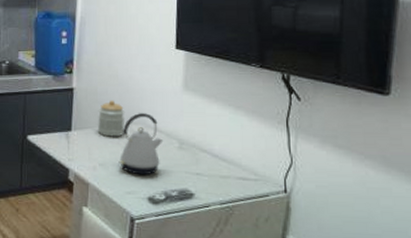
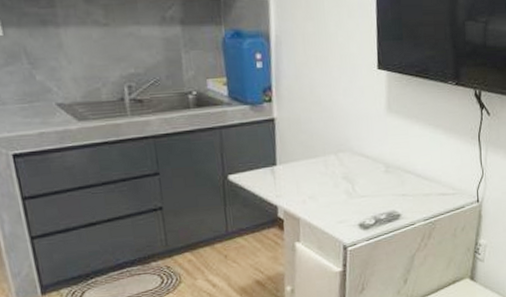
jar: present [98,100,125,137] -> none [303,128,332,168]
kettle: present [118,113,164,176] -> none [328,139,371,203]

